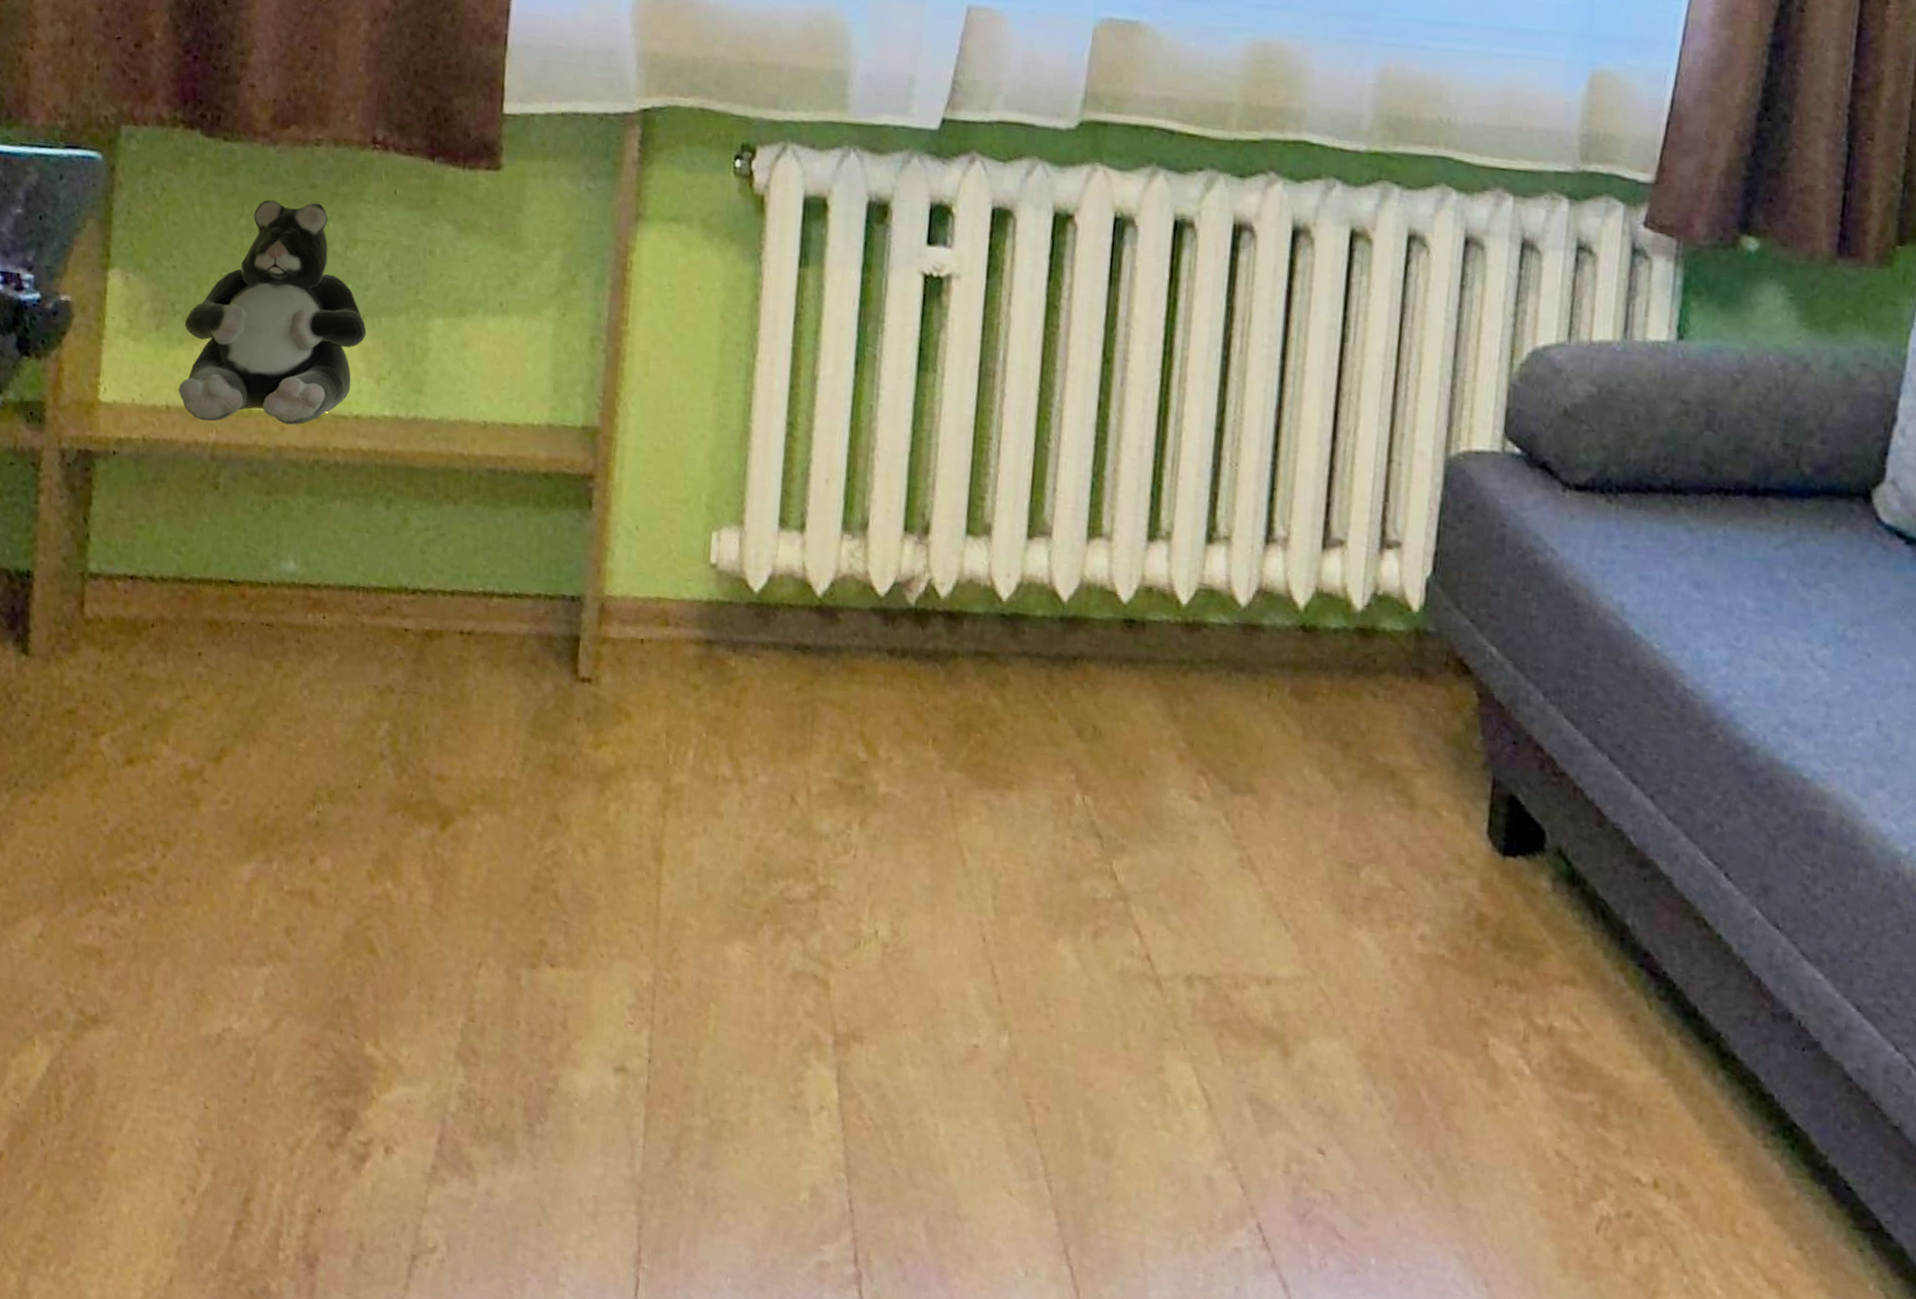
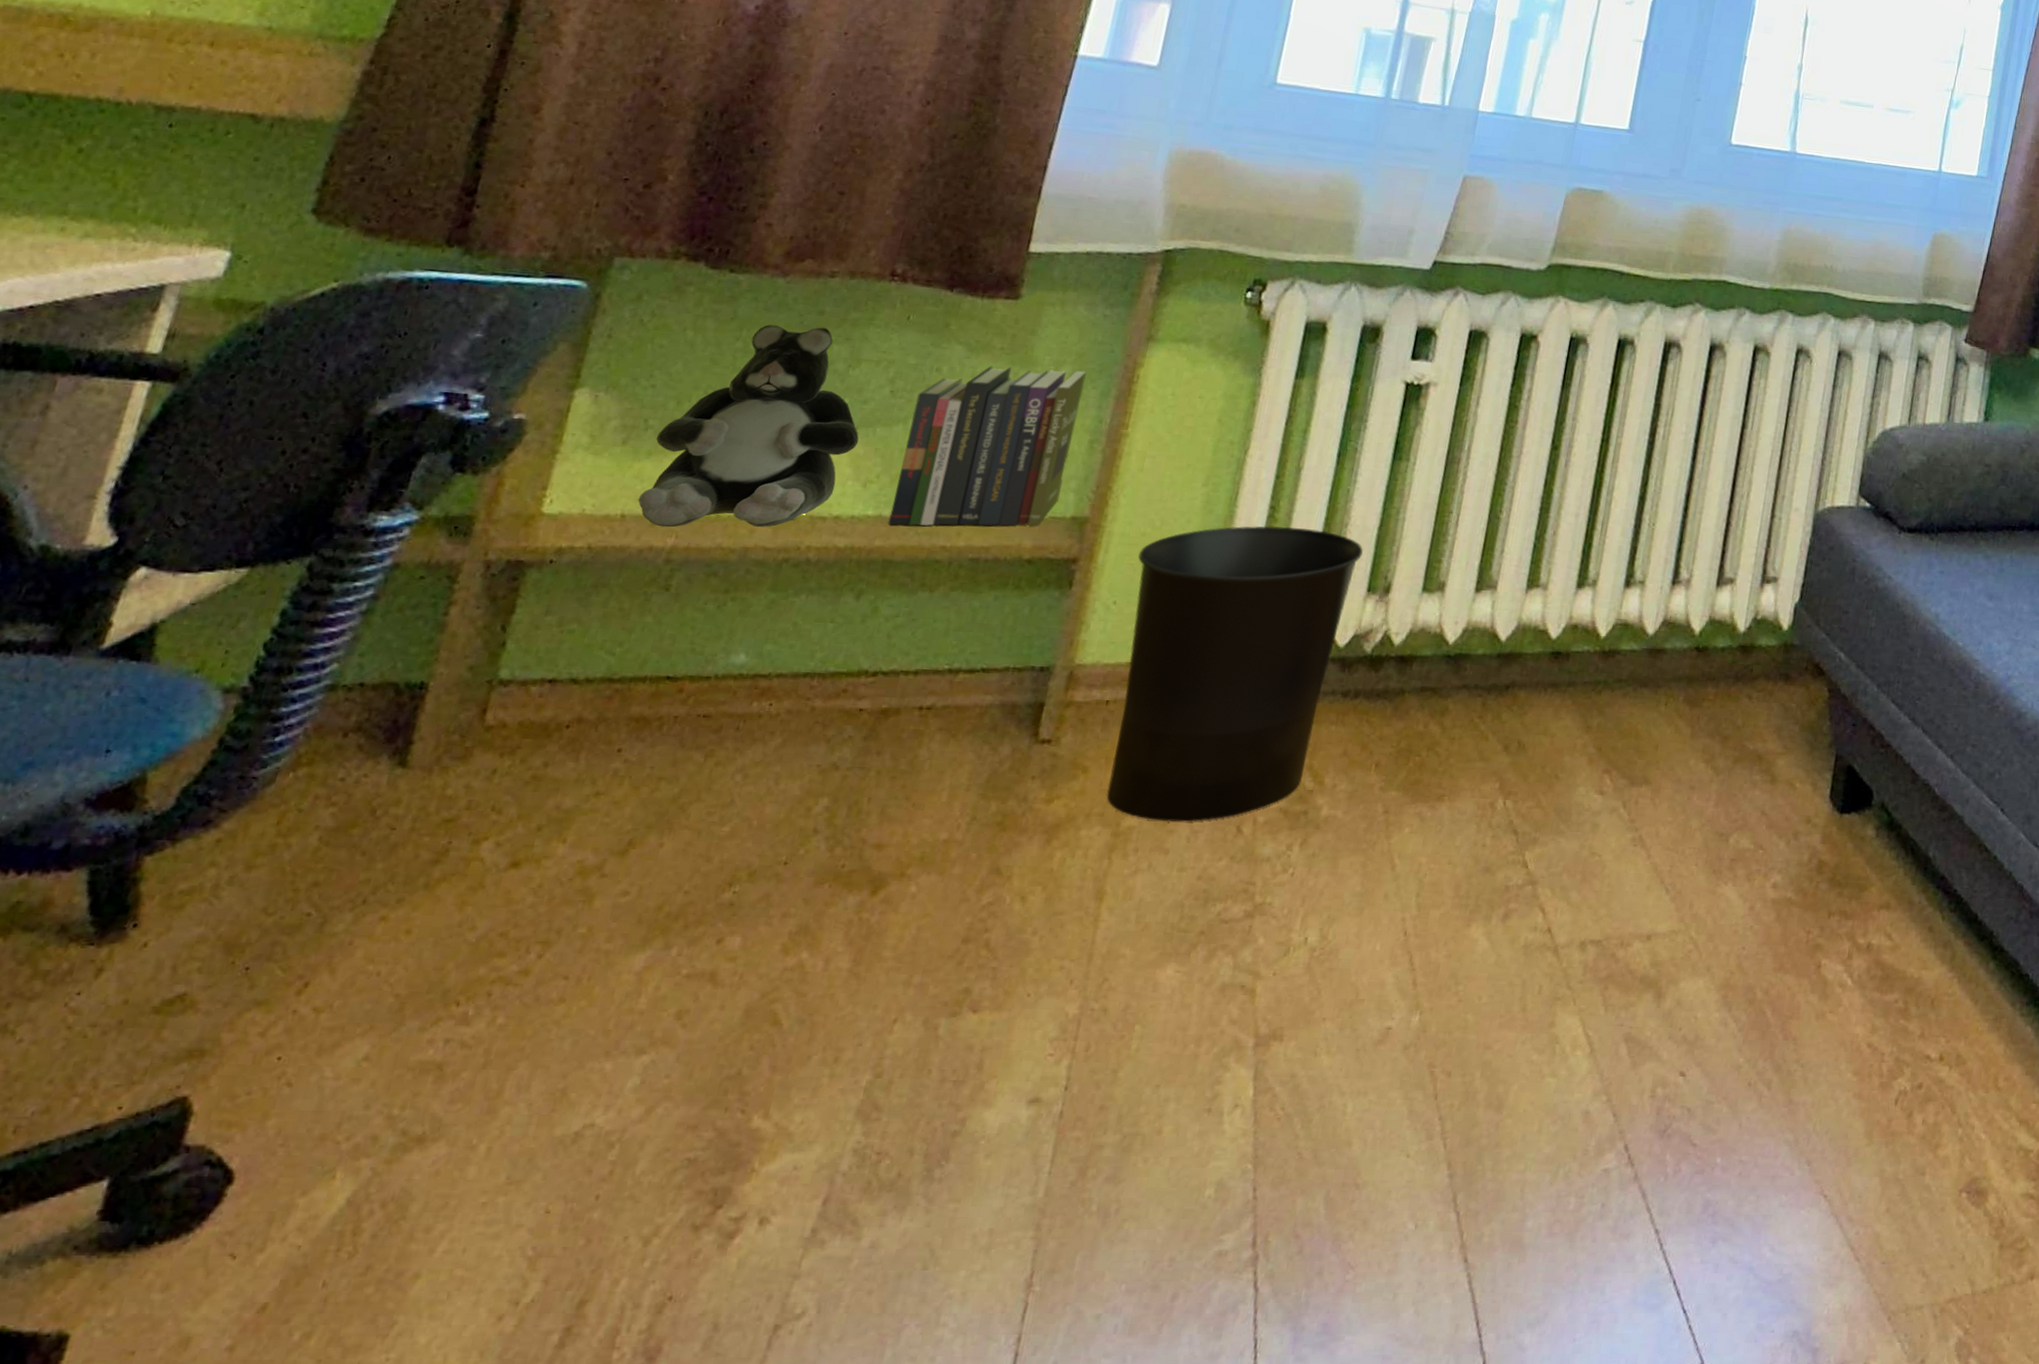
books: none [405,248,578,435] -> present [888,366,1087,526]
waste bin: none [653,444,895,786] -> present [1106,525,1363,822]

